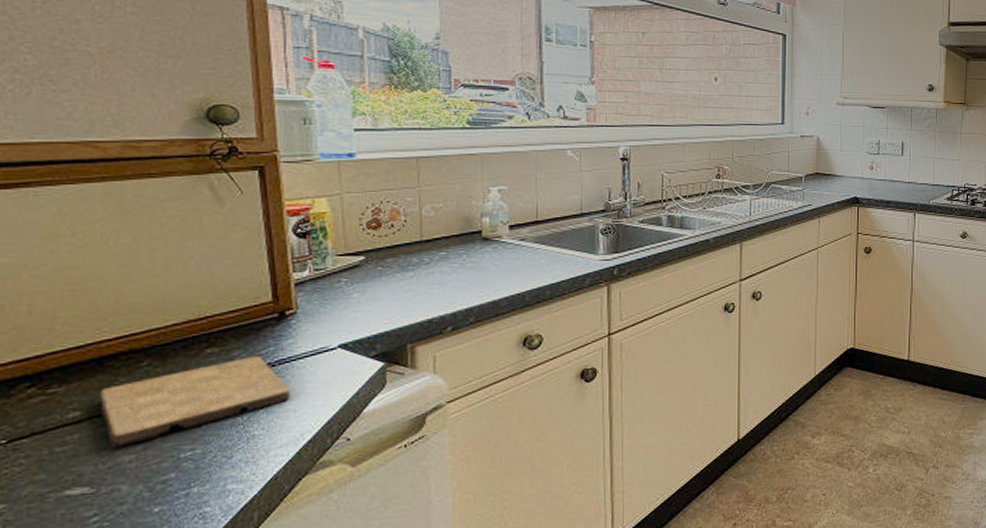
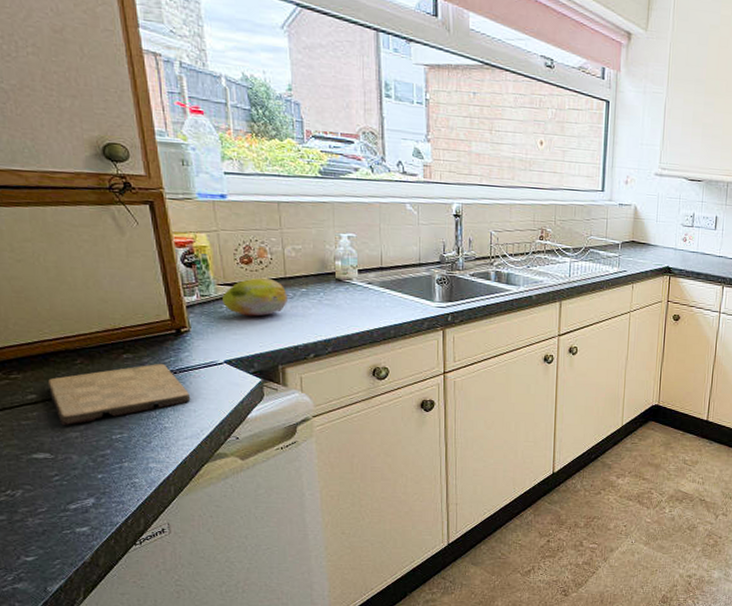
fruit: none [341,243,423,289] -> present [222,277,288,316]

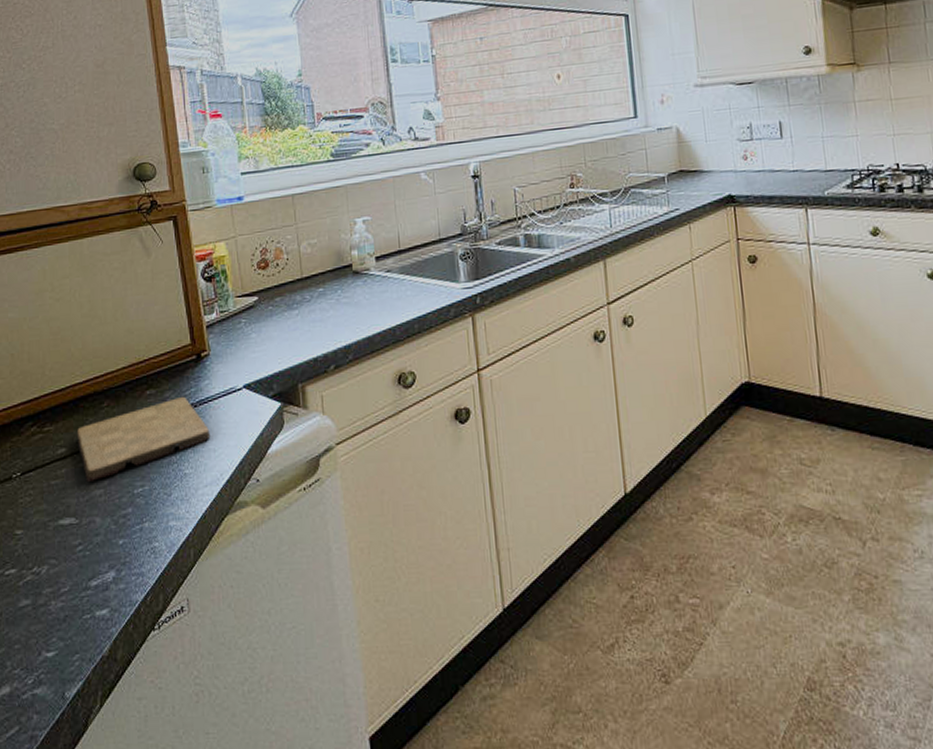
fruit: present [222,277,288,316] -> none [241,281,305,329]

